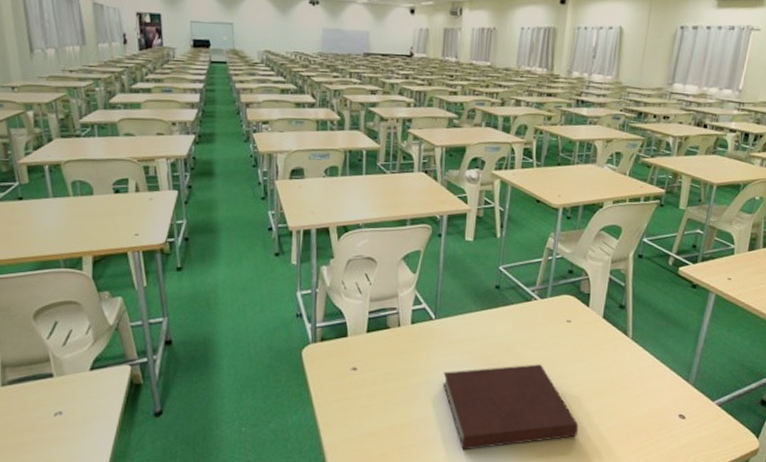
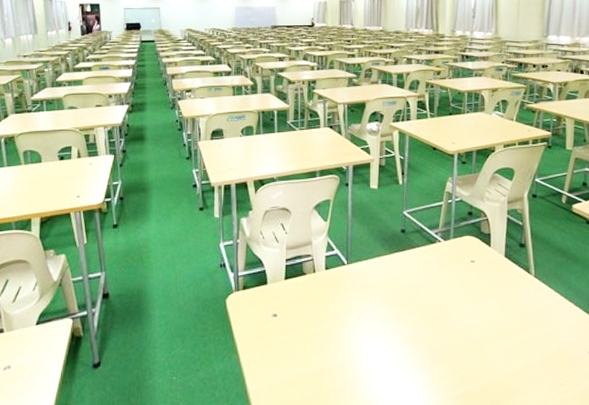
notebook: present [443,364,579,450] -> none [358,305,492,394]

